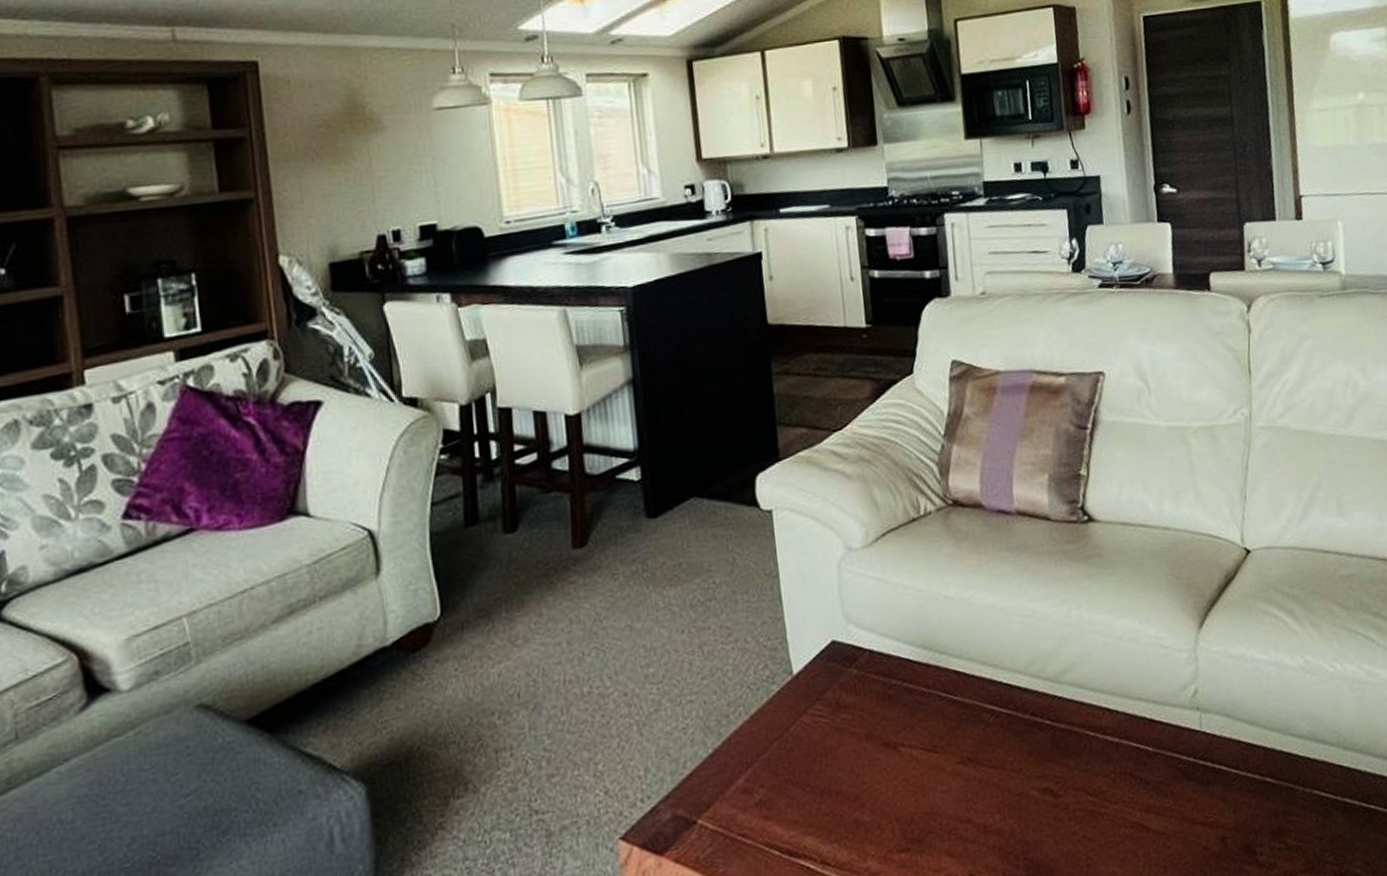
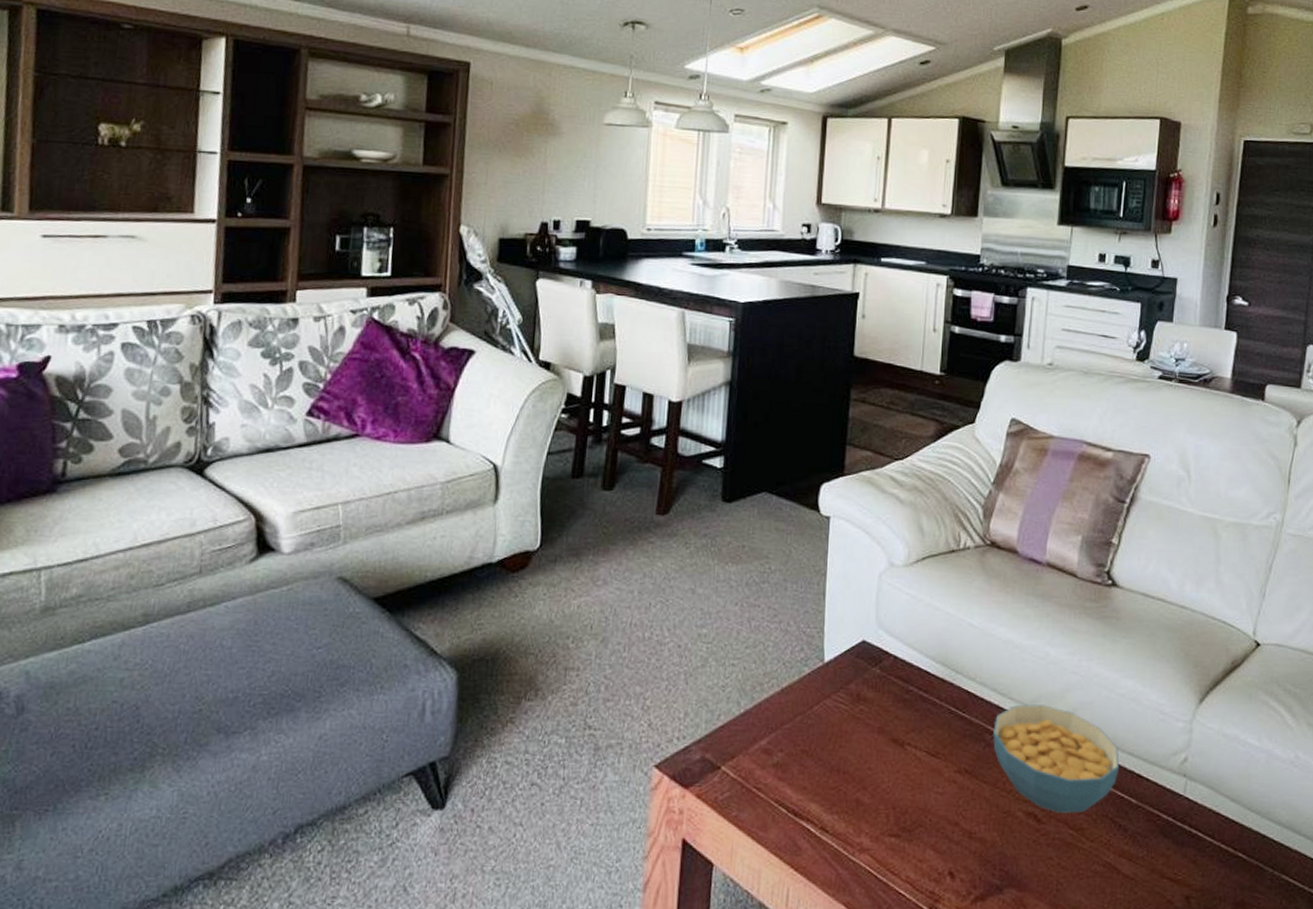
cereal bowl: none [989,667,1130,782] -> present [992,704,1120,813]

